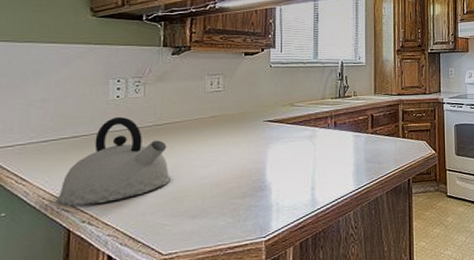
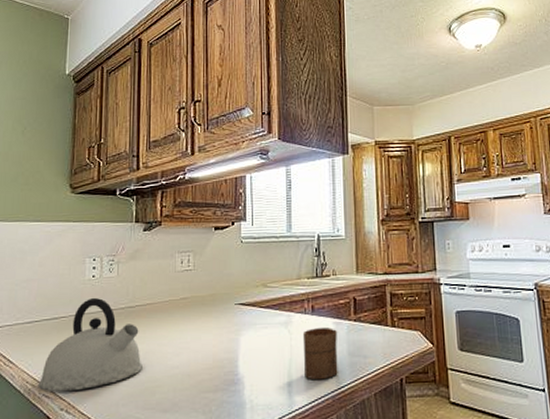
cup: none [325,140,356,184] -> present [302,328,338,380]

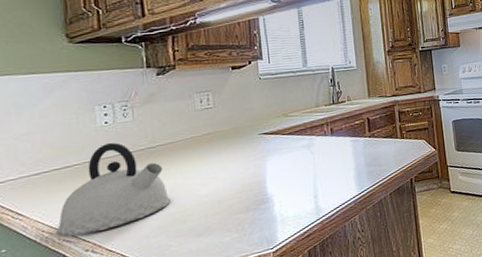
cup: present [302,328,338,380] -> none [324,145,358,190]

